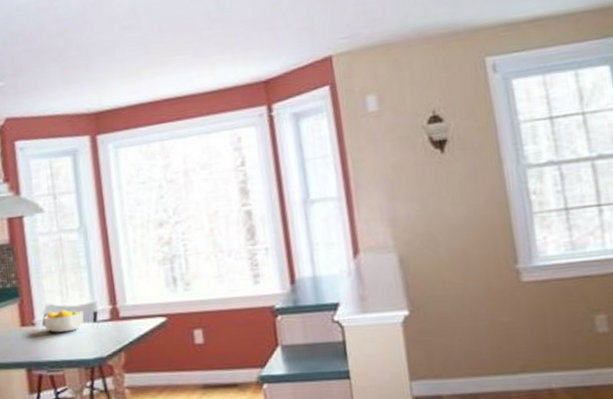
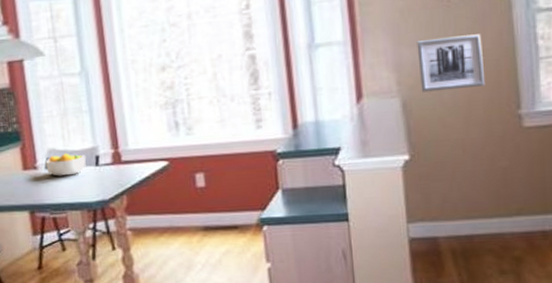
wall art: none [410,189,482,247] -> present [416,34,486,93]

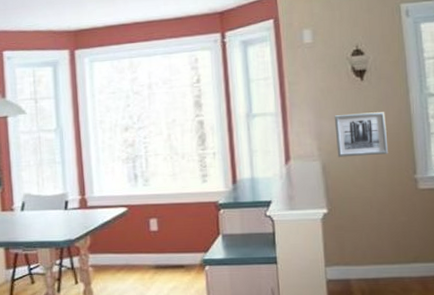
fruit bowl: present [44,153,86,176] -> none [20,197,57,218]

